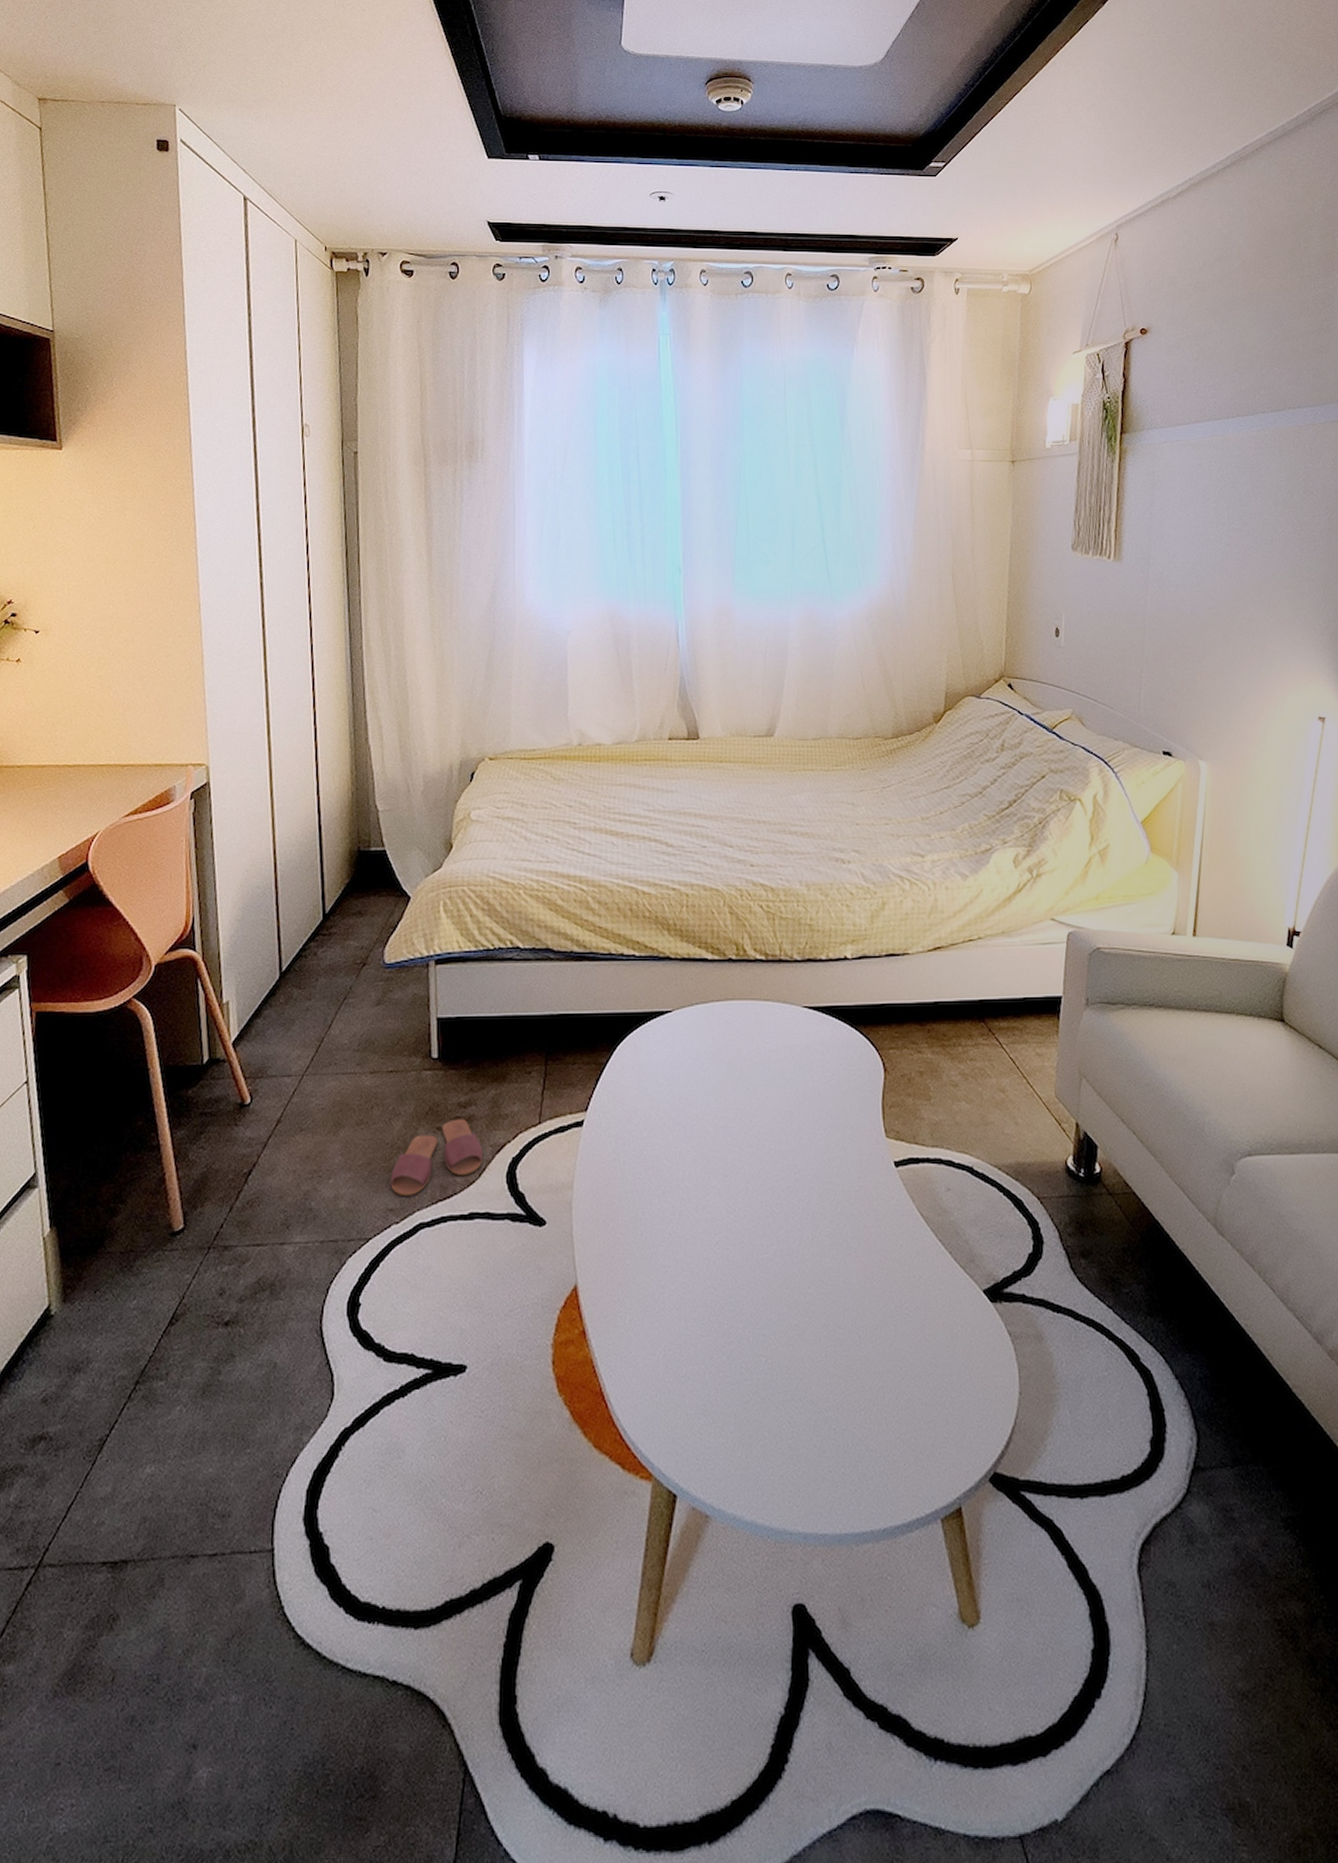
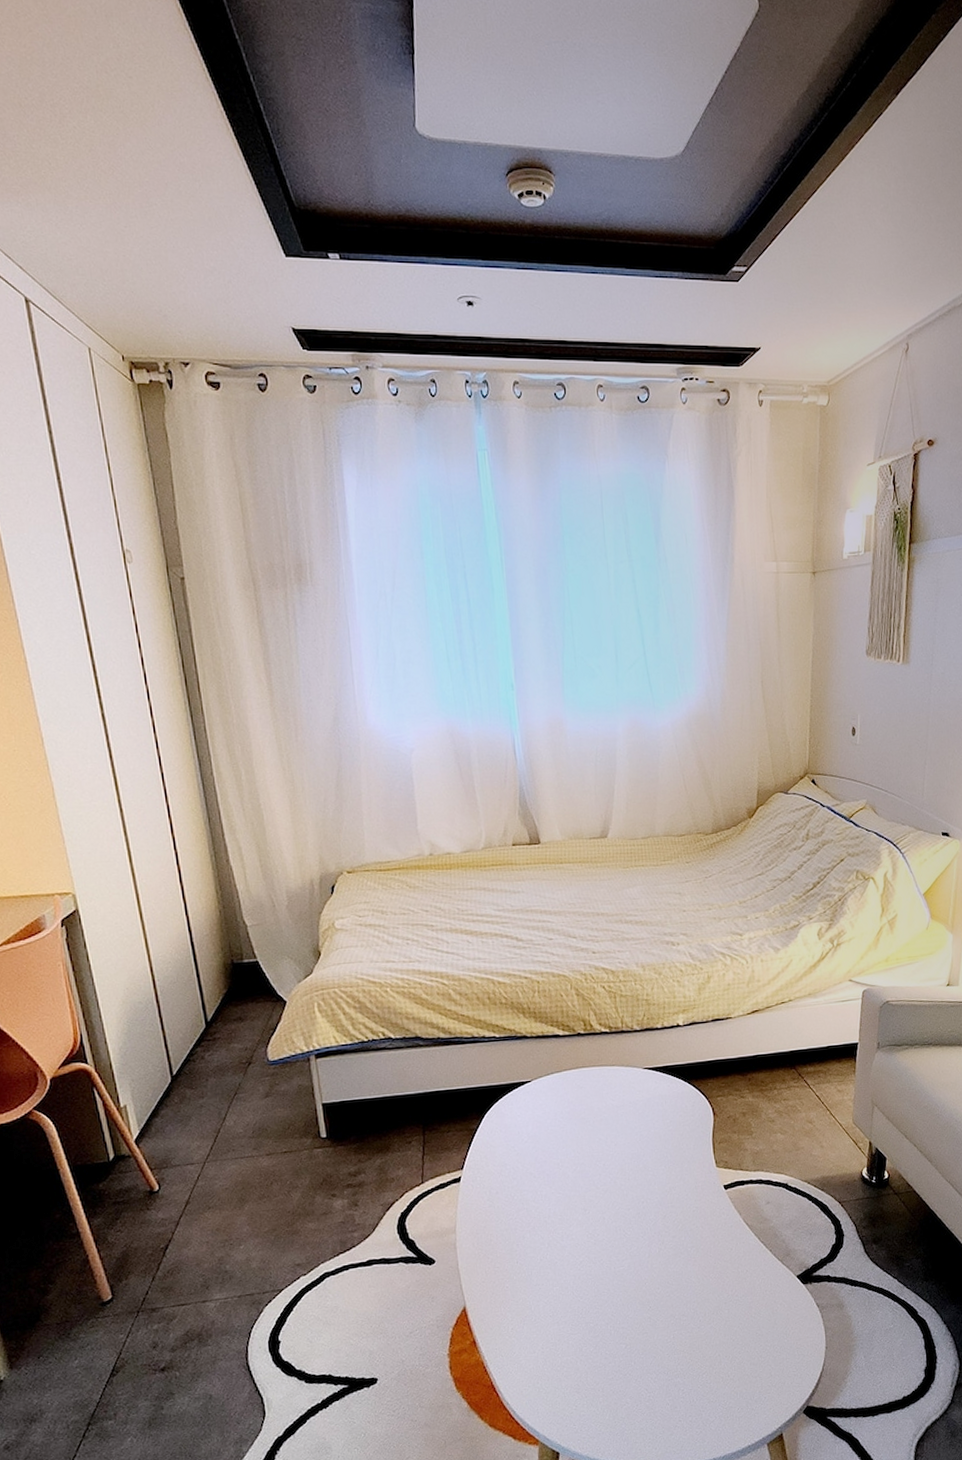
slippers: present [390,1119,484,1196] -> none [295,1185,376,1253]

